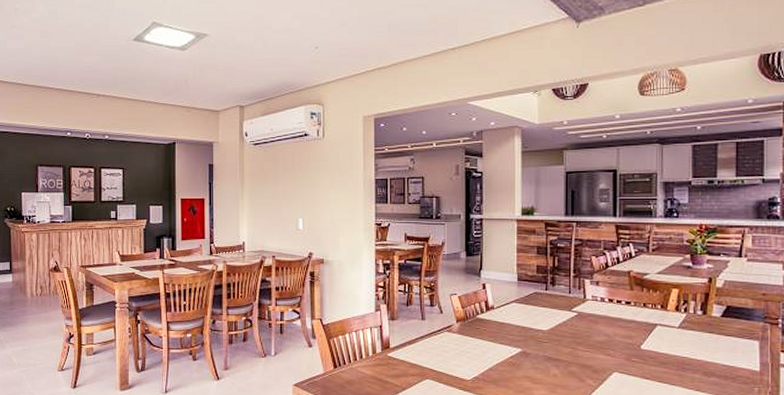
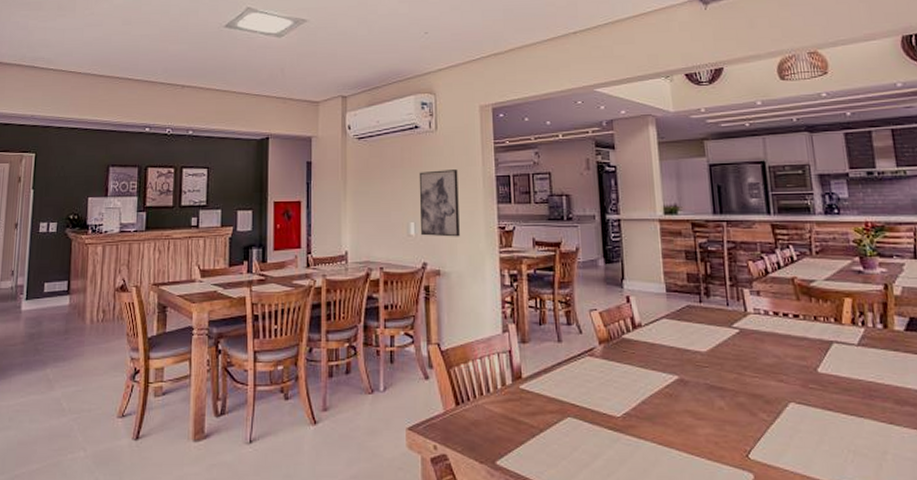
wall art: none [307,173,342,231] -> present [419,170,460,237]

